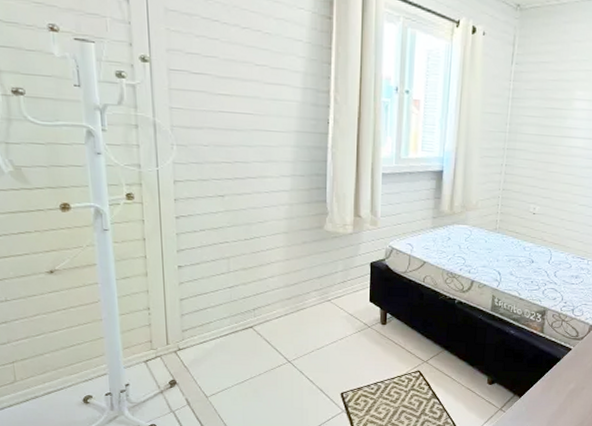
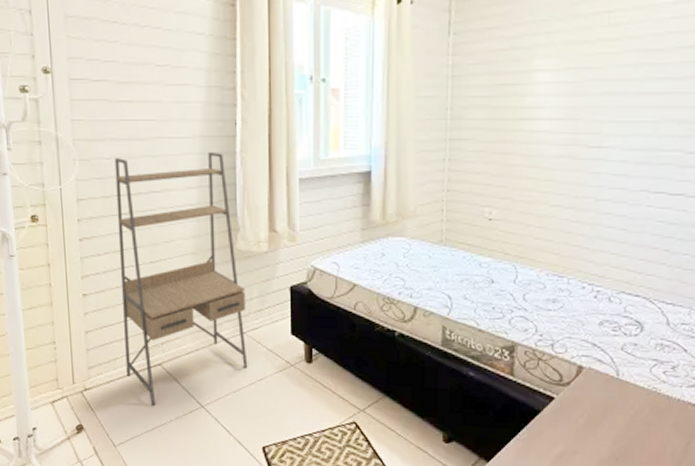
shelving unit: none [212,145,331,363] -> present [114,151,248,407]

